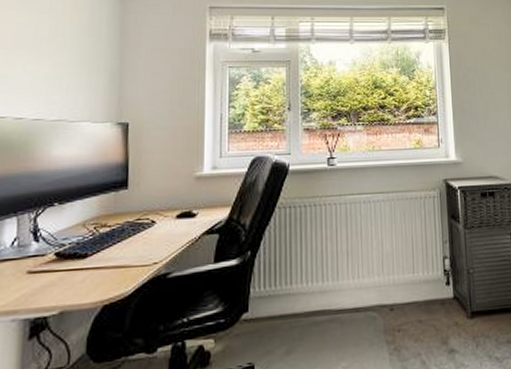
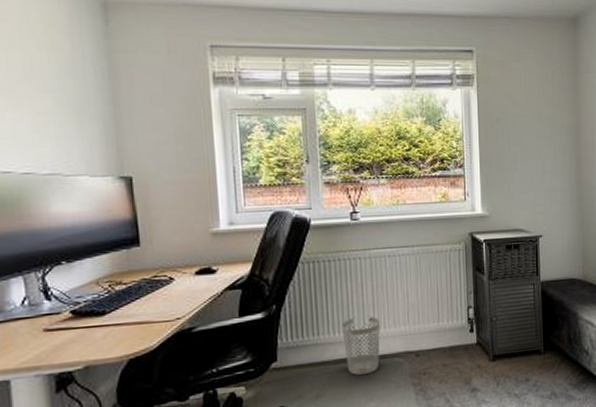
wastebasket: none [314,264,355,331] -> present [341,315,381,376]

